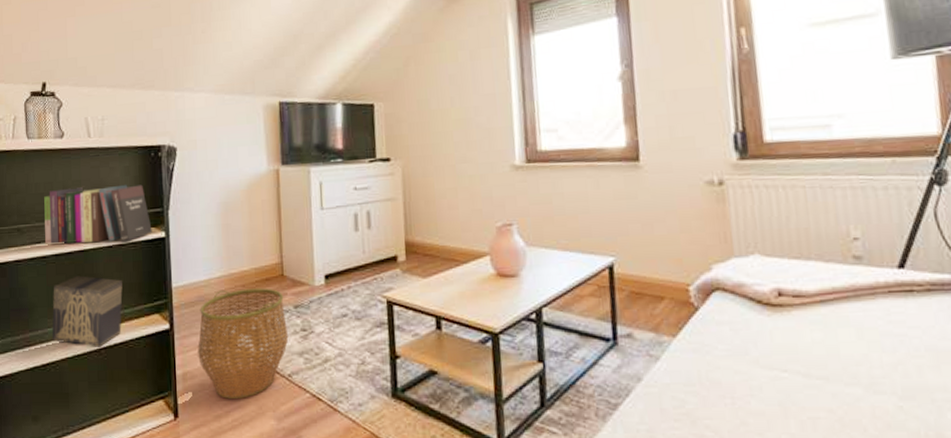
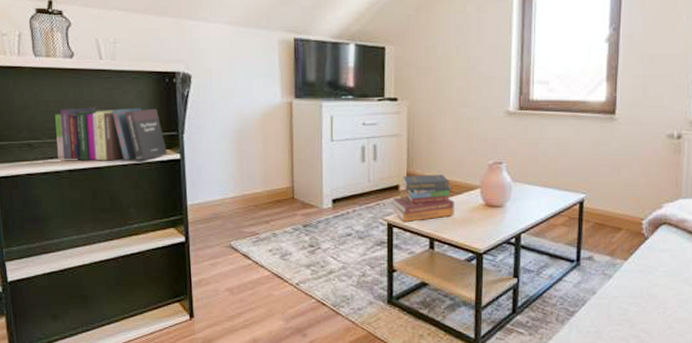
decorative box: present [52,275,123,347] -> none [68,191,139,256]
basket: present [197,288,289,399] -> none [212,208,298,302]
books: none [391,241,463,298] -> present [392,174,455,222]

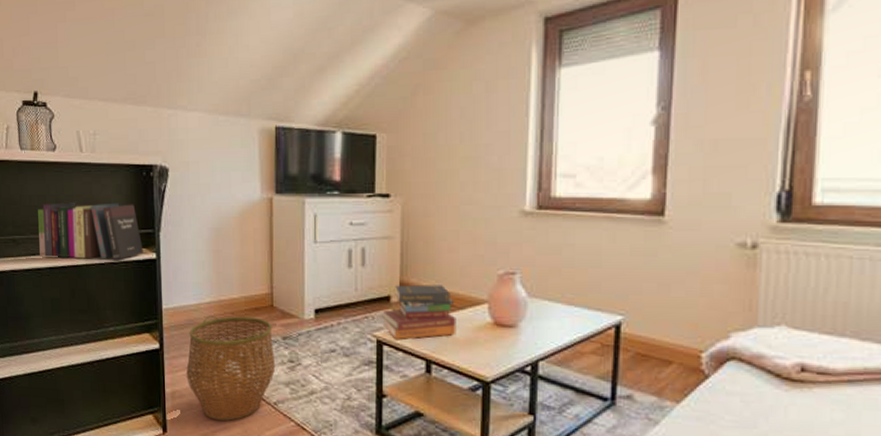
basket: none [212,208,298,302] -> present [186,315,276,421]

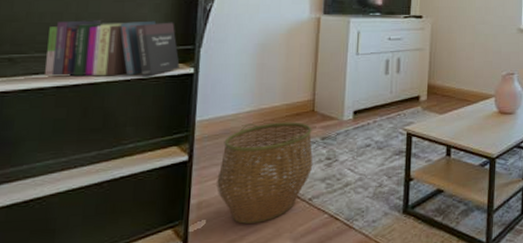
books: present [382,284,456,339] -> none [412,85,471,131]

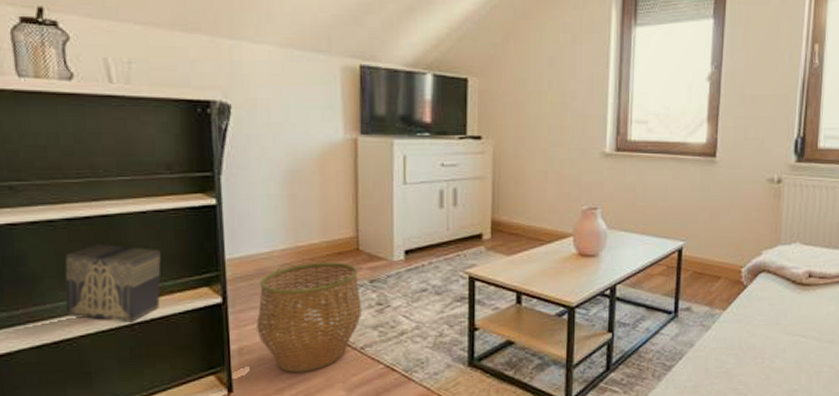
decorative box: none [40,108,138,181] -> present [65,243,161,322]
books: present [45,19,180,76] -> none [47,140,199,207]

